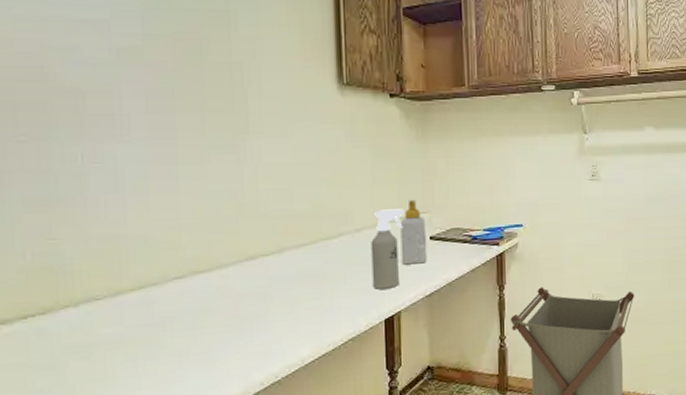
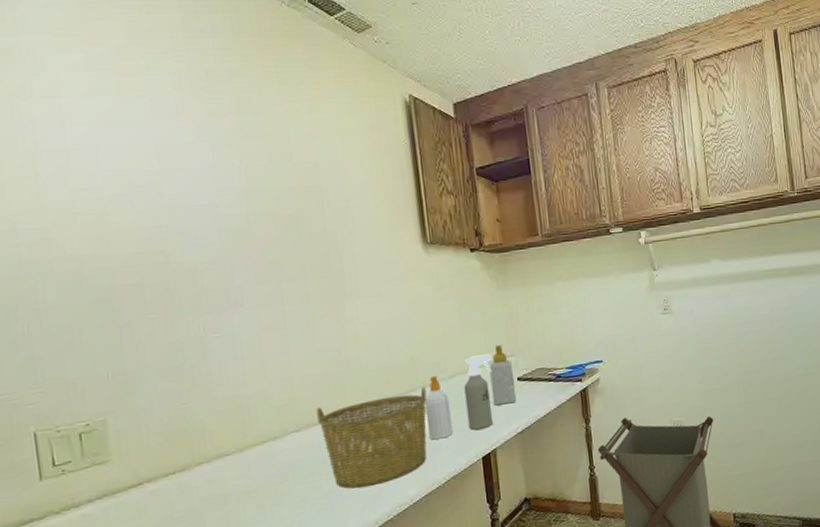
basket: none [204,238,329,345] -> present [316,386,427,489]
soap bottle: none [326,228,355,298] -> present [424,376,453,440]

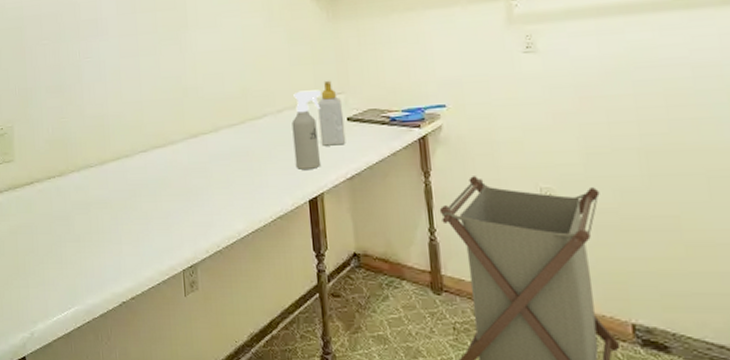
basket: present [316,386,427,489] -> none [160,119,256,213]
soap bottle: present [424,376,453,440] -> none [253,109,280,175]

